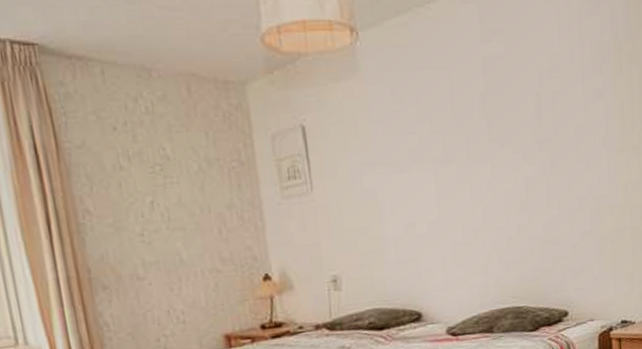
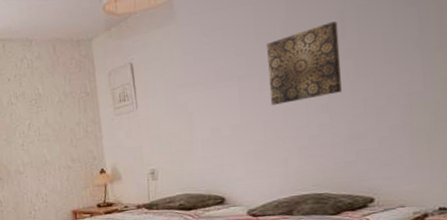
wall art: none [464,105,539,199] -> present [267,21,342,106]

